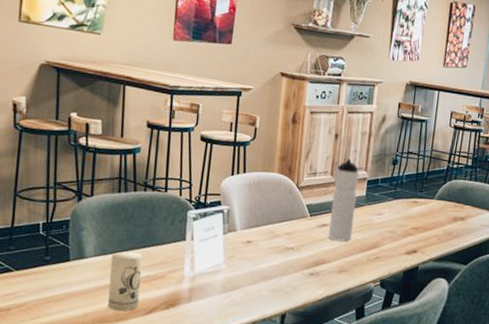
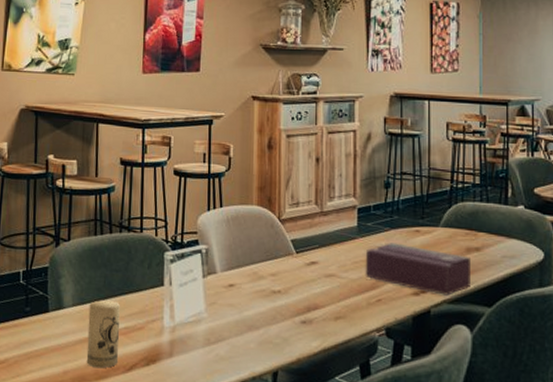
water bottle: present [328,159,360,241] -> none [319,185,348,282]
tissue box: none [368,211,456,255] -> present [365,243,470,296]

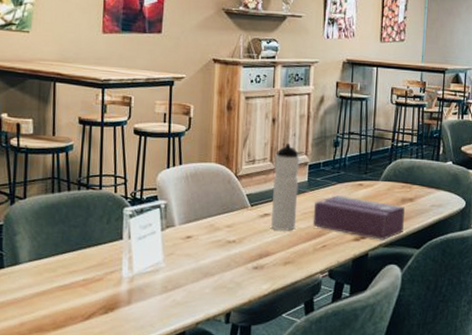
candle: present [86,300,120,369] -> none [44,255,78,319]
water bottle: none [319,185,348,282] -> present [271,144,300,231]

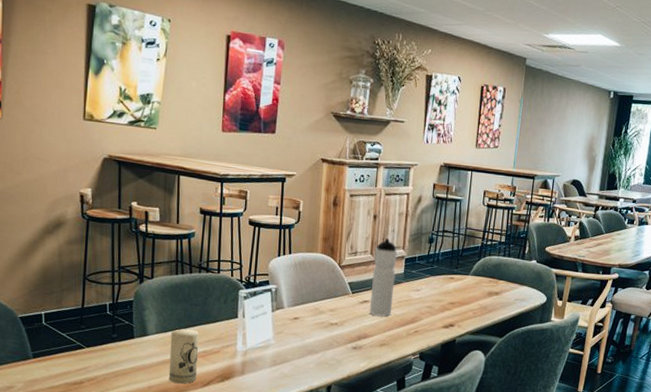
candle: none [44,255,78,319] -> present [168,329,199,384]
tissue box: present [312,195,405,240] -> none [407,287,491,328]

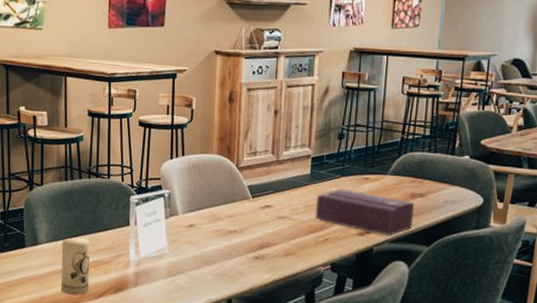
water bottle: present [370,238,398,317] -> none [272,136,303,223]
tissue box: none [407,287,491,328] -> present [315,189,414,236]

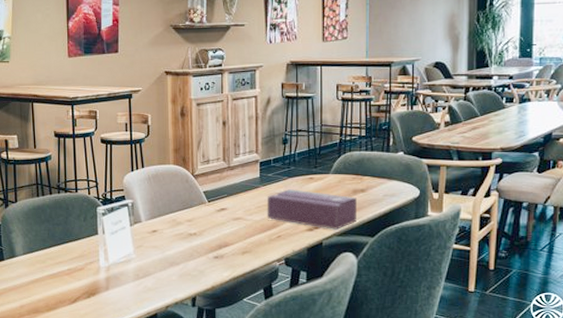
candle: present [60,237,90,295] -> none [37,249,65,302]

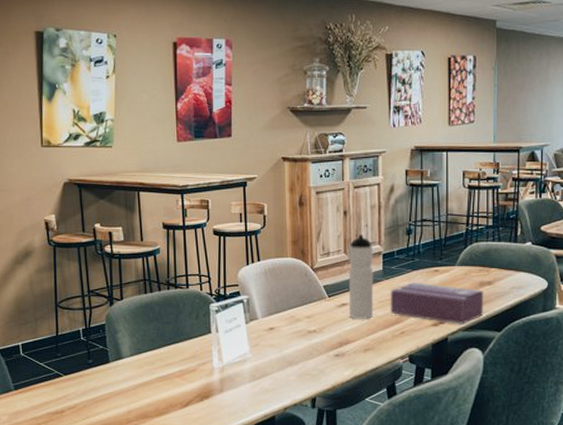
water bottle: none [227,144,251,223] -> present [348,235,374,319]

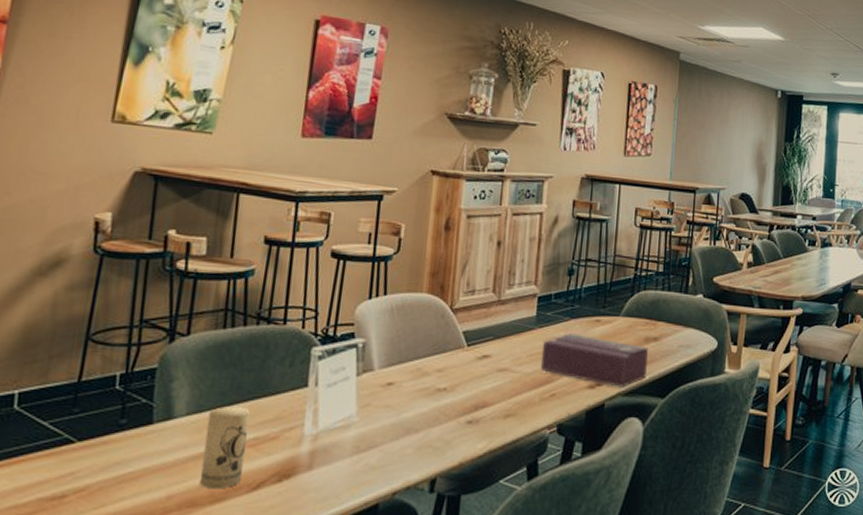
candle: none [145,349,176,406] -> present [199,406,250,489]
water bottle: present [348,235,374,319] -> none [491,271,528,376]

